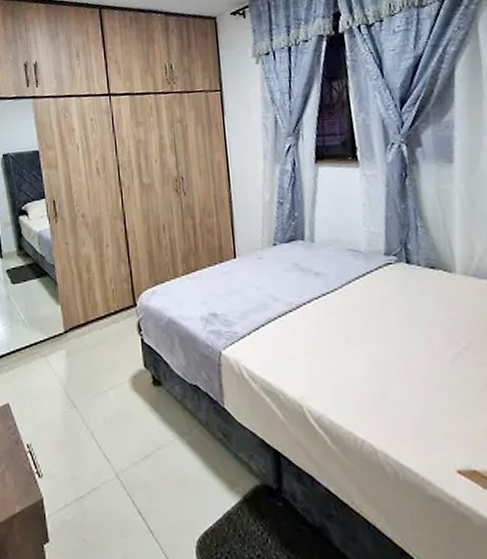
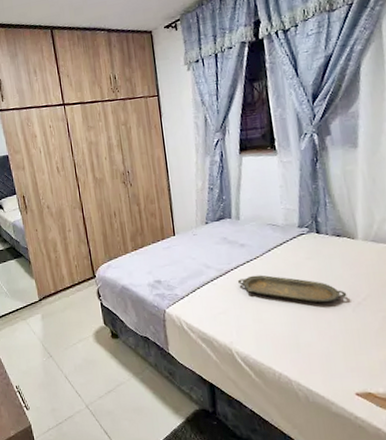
serving tray: none [310,312,444,351] -> present [237,275,347,304]

